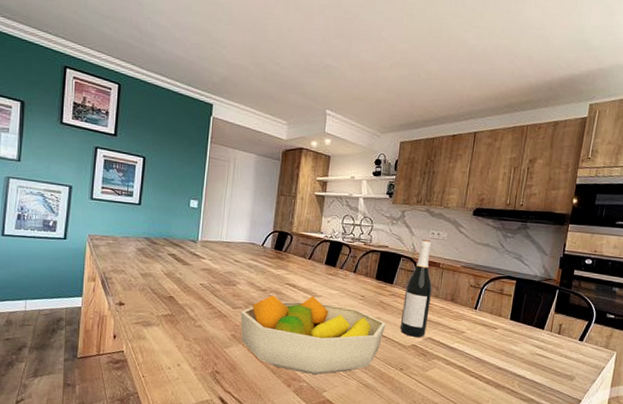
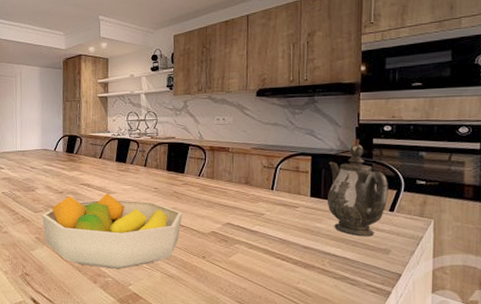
wine bottle: present [399,240,432,337] -> none [196,126,225,223]
teapot: none [524,274,582,363] -> present [327,145,388,237]

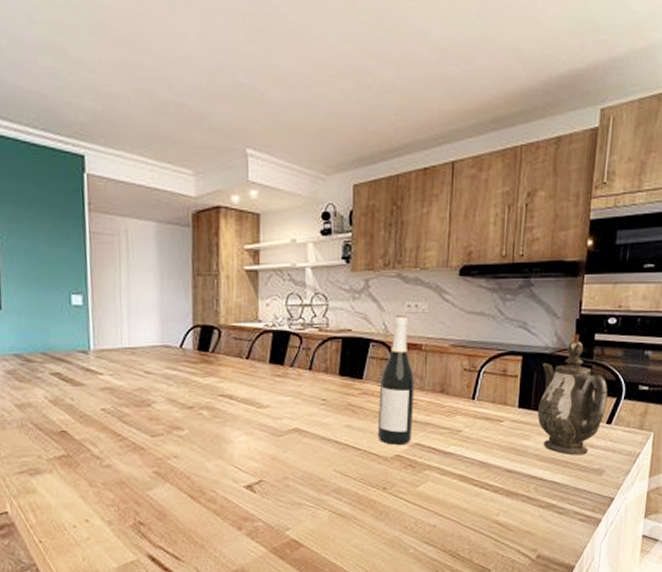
fruit bowl: present [42,193,183,269] -> none [162,408,359,510]
wine bottle: none [196,126,225,223] -> present [377,315,414,445]

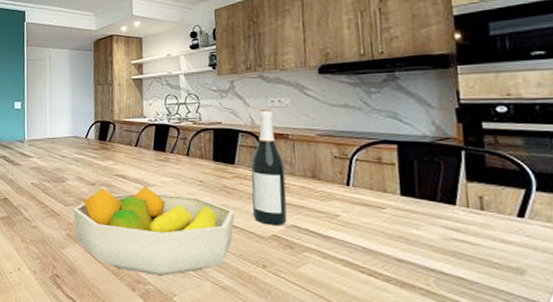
fruit bowl: none [162,408,359,510] -> present [73,186,235,276]
teapot: present [537,341,608,456] -> none [422,130,514,250]

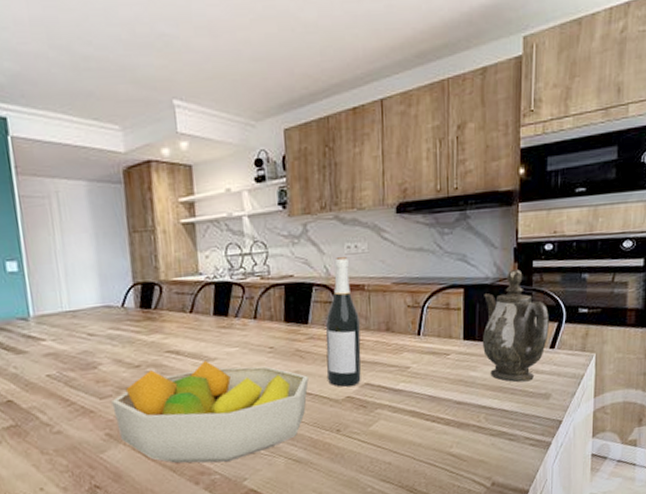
teapot: none [422,130,514,250] -> present [482,269,549,382]

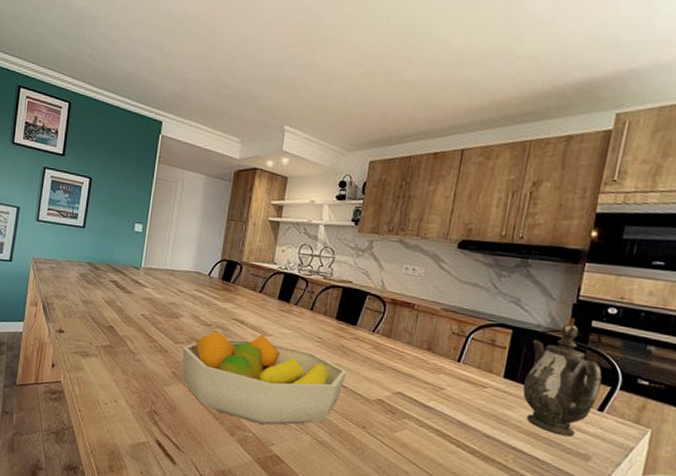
wine bottle: present [325,257,361,387] -> none [363,275,405,391]

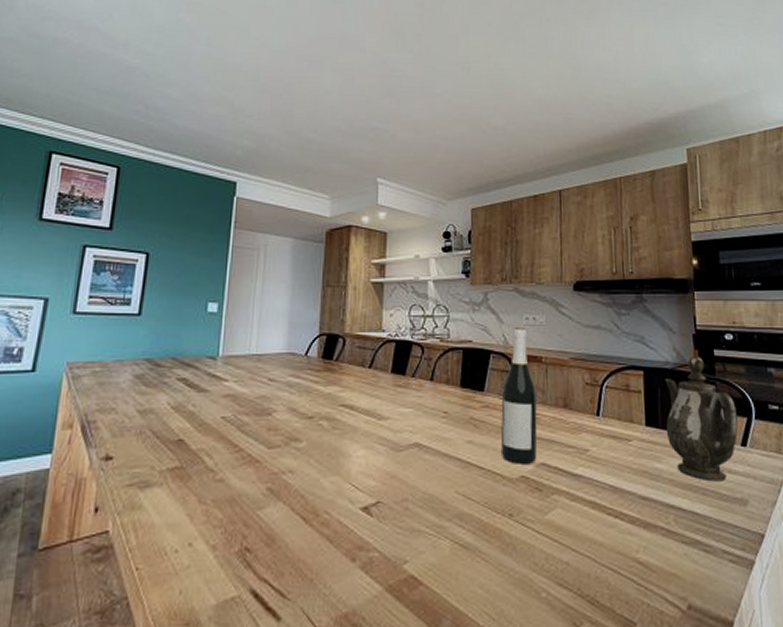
fruit bowl: present [182,331,347,425] -> none [279,419,482,537]
wine bottle: none [363,275,405,391] -> present [500,328,538,464]

